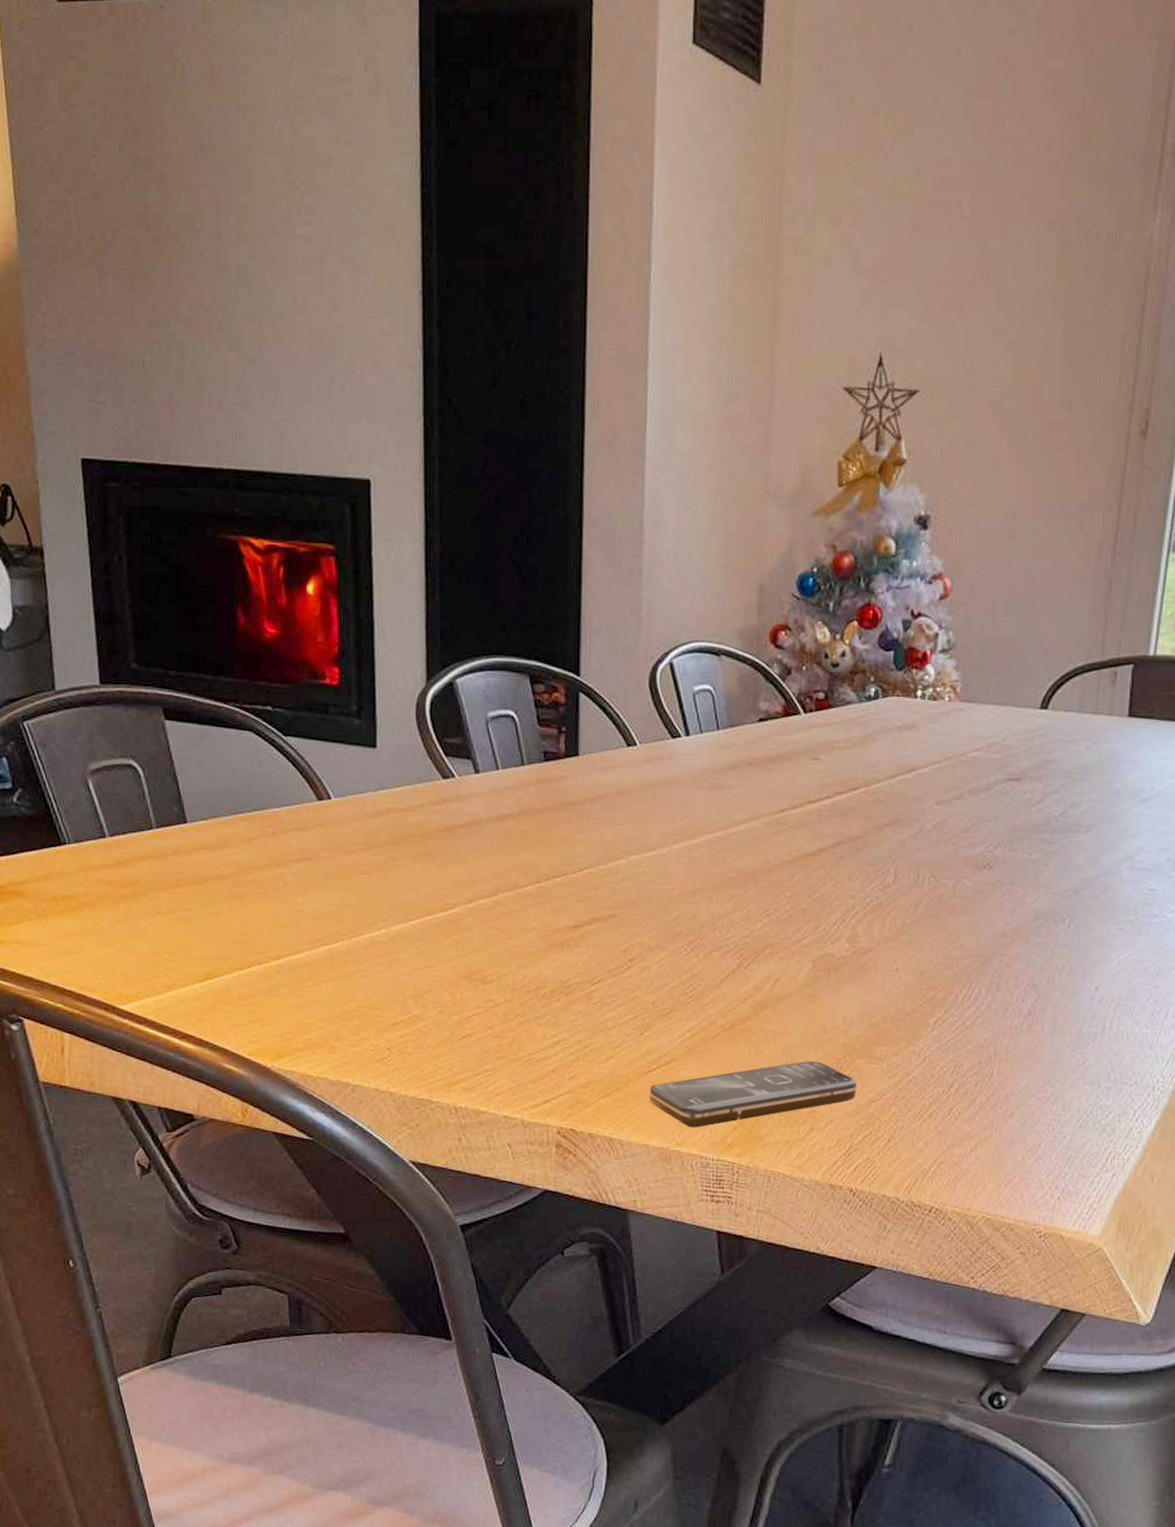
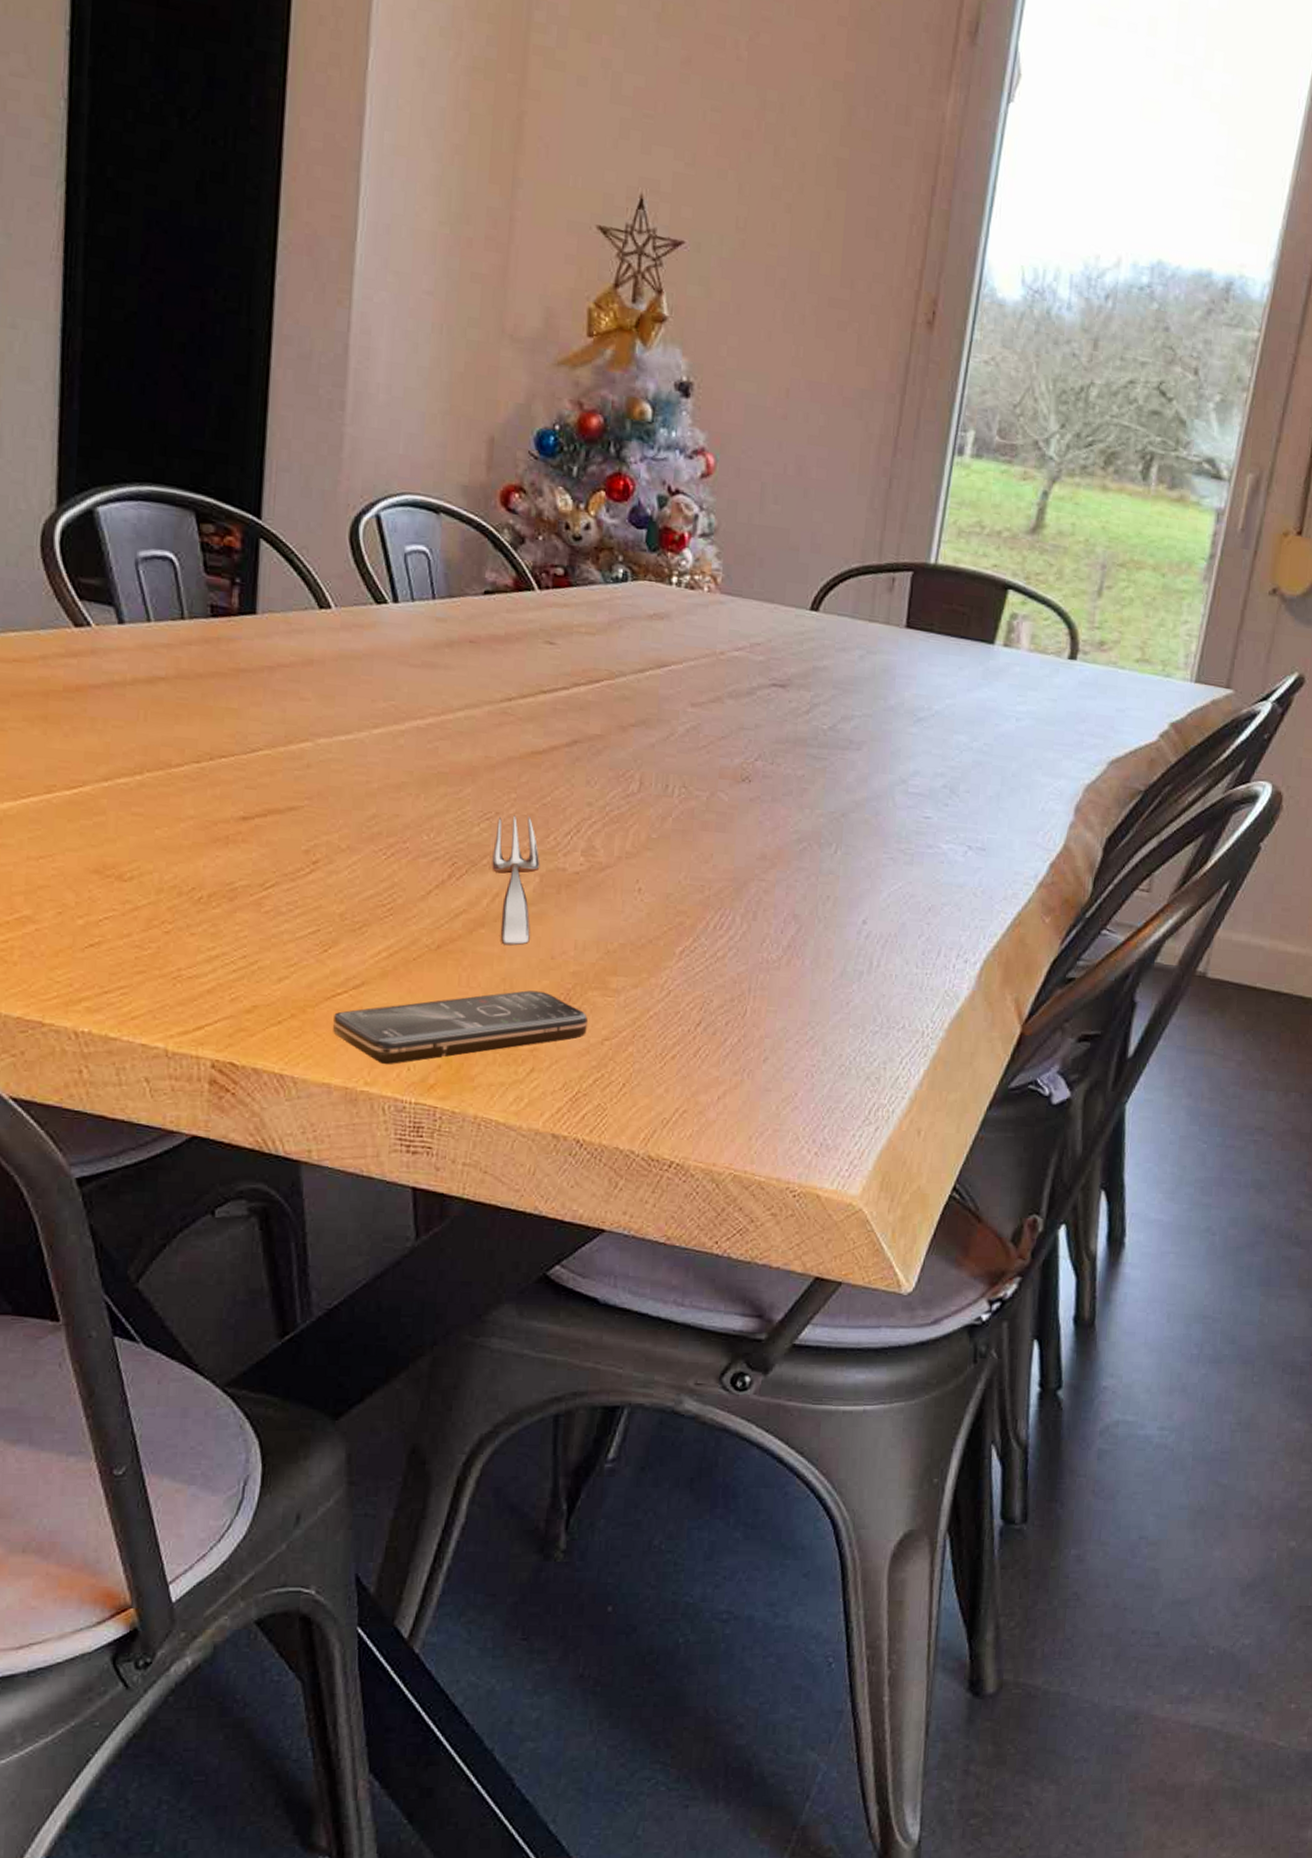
fork: none [772,910,813,1023] -> present [491,815,540,946]

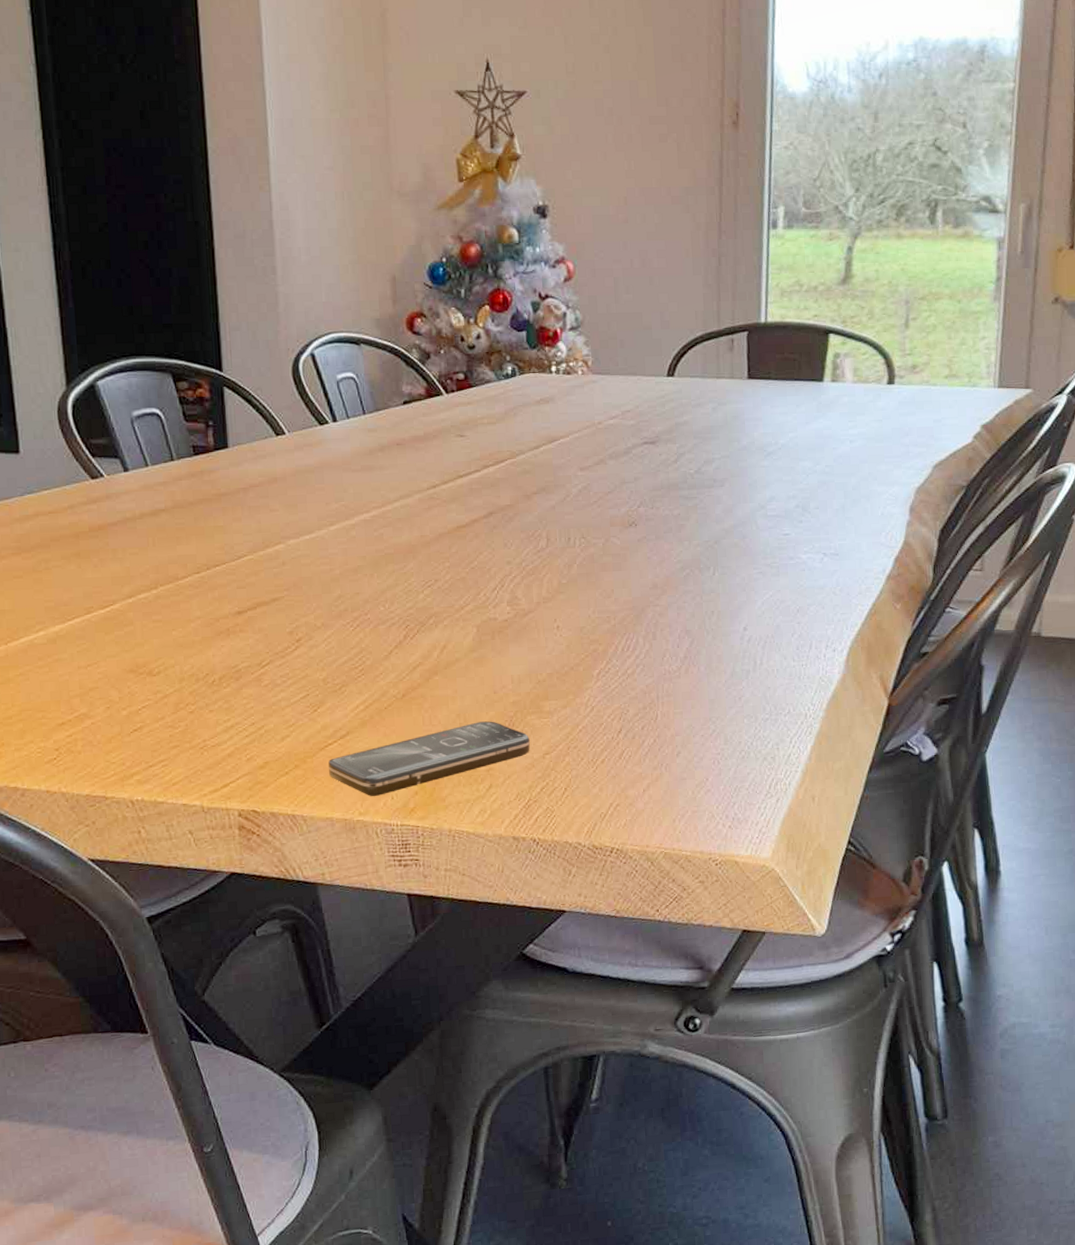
fork: present [491,815,540,946] -> none [436,580,476,687]

